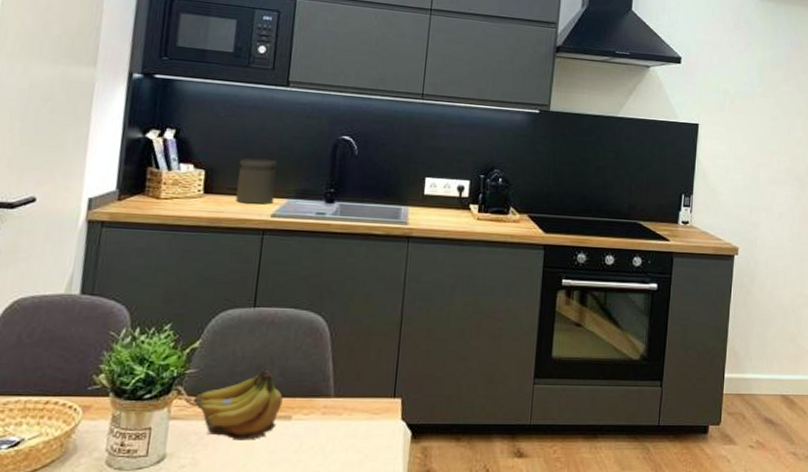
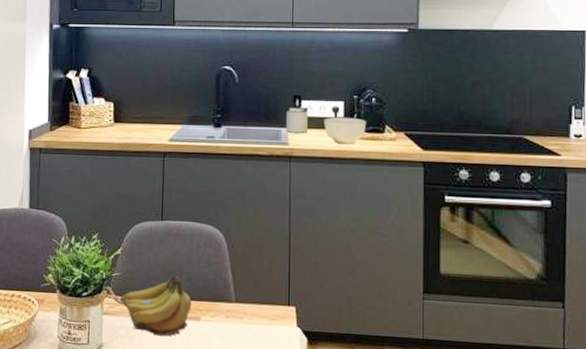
jar: present [236,158,277,205] -> none [139,90,171,131]
soap dispenser: none [407,170,433,212] -> present [285,94,309,133]
bowl: none [447,196,492,226] -> present [324,117,367,145]

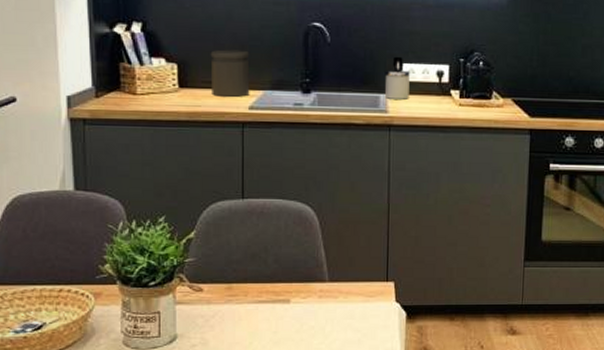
fruit: present [120,275,192,336] -> none [195,258,280,322]
jar: none [139,90,171,131] -> present [210,49,250,98]
bowl: present [324,117,367,145] -> none [427,81,474,112]

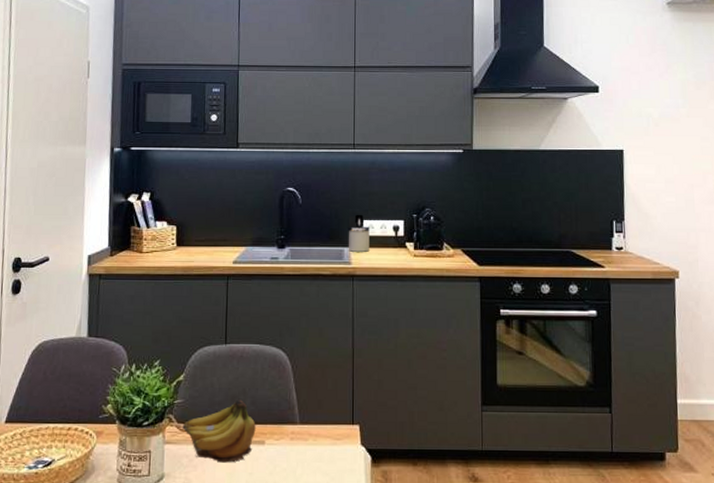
fruit: none [195,258,280,322] -> present [182,400,256,463]
jar: present [210,49,250,98] -> none [203,212,235,254]

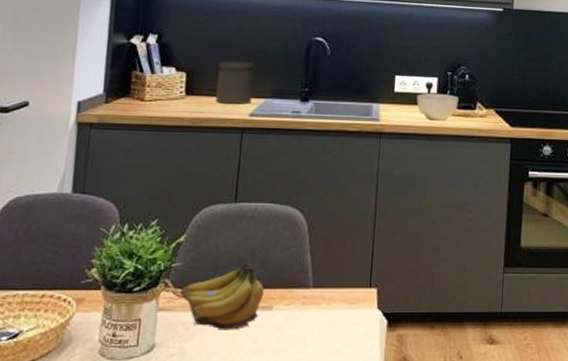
jar: none [203,212,235,254] -> present [216,60,254,105]
soap dispenser: present [348,214,371,252] -> none [378,69,403,109]
bowl: none [385,235,426,262] -> present [417,93,460,121]

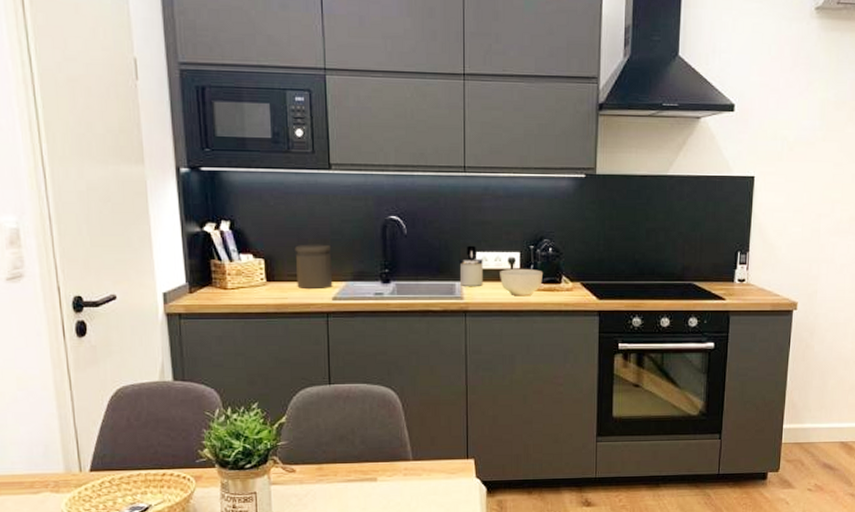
fruit: present [179,262,265,330] -> none [288,439,367,500]
soap dispenser: none [378,69,403,109] -> present [459,245,484,286]

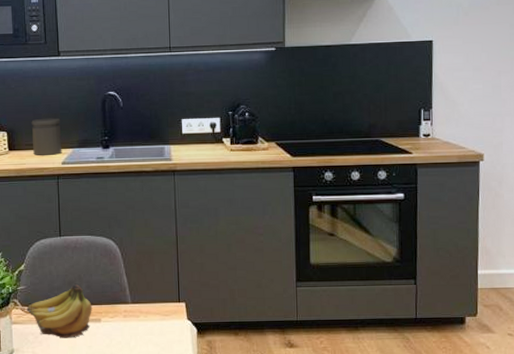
fruit: none [288,439,367,500] -> present [26,284,92,338]
soap dispenser: present [459,245,484,286] -> none [167,113,189,149]
bowl: present [500,268,544,297] -> none [203,131,242,157]

